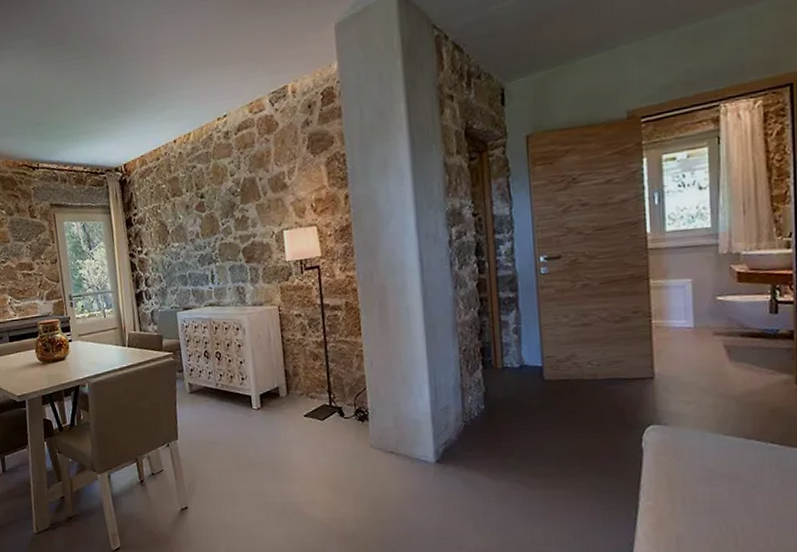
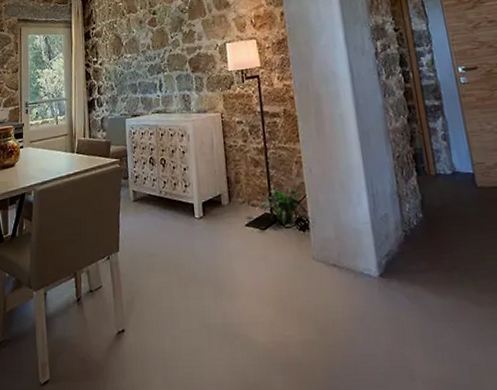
potted plant: none [318,381,367,418] -> present [260,188,307,227]

